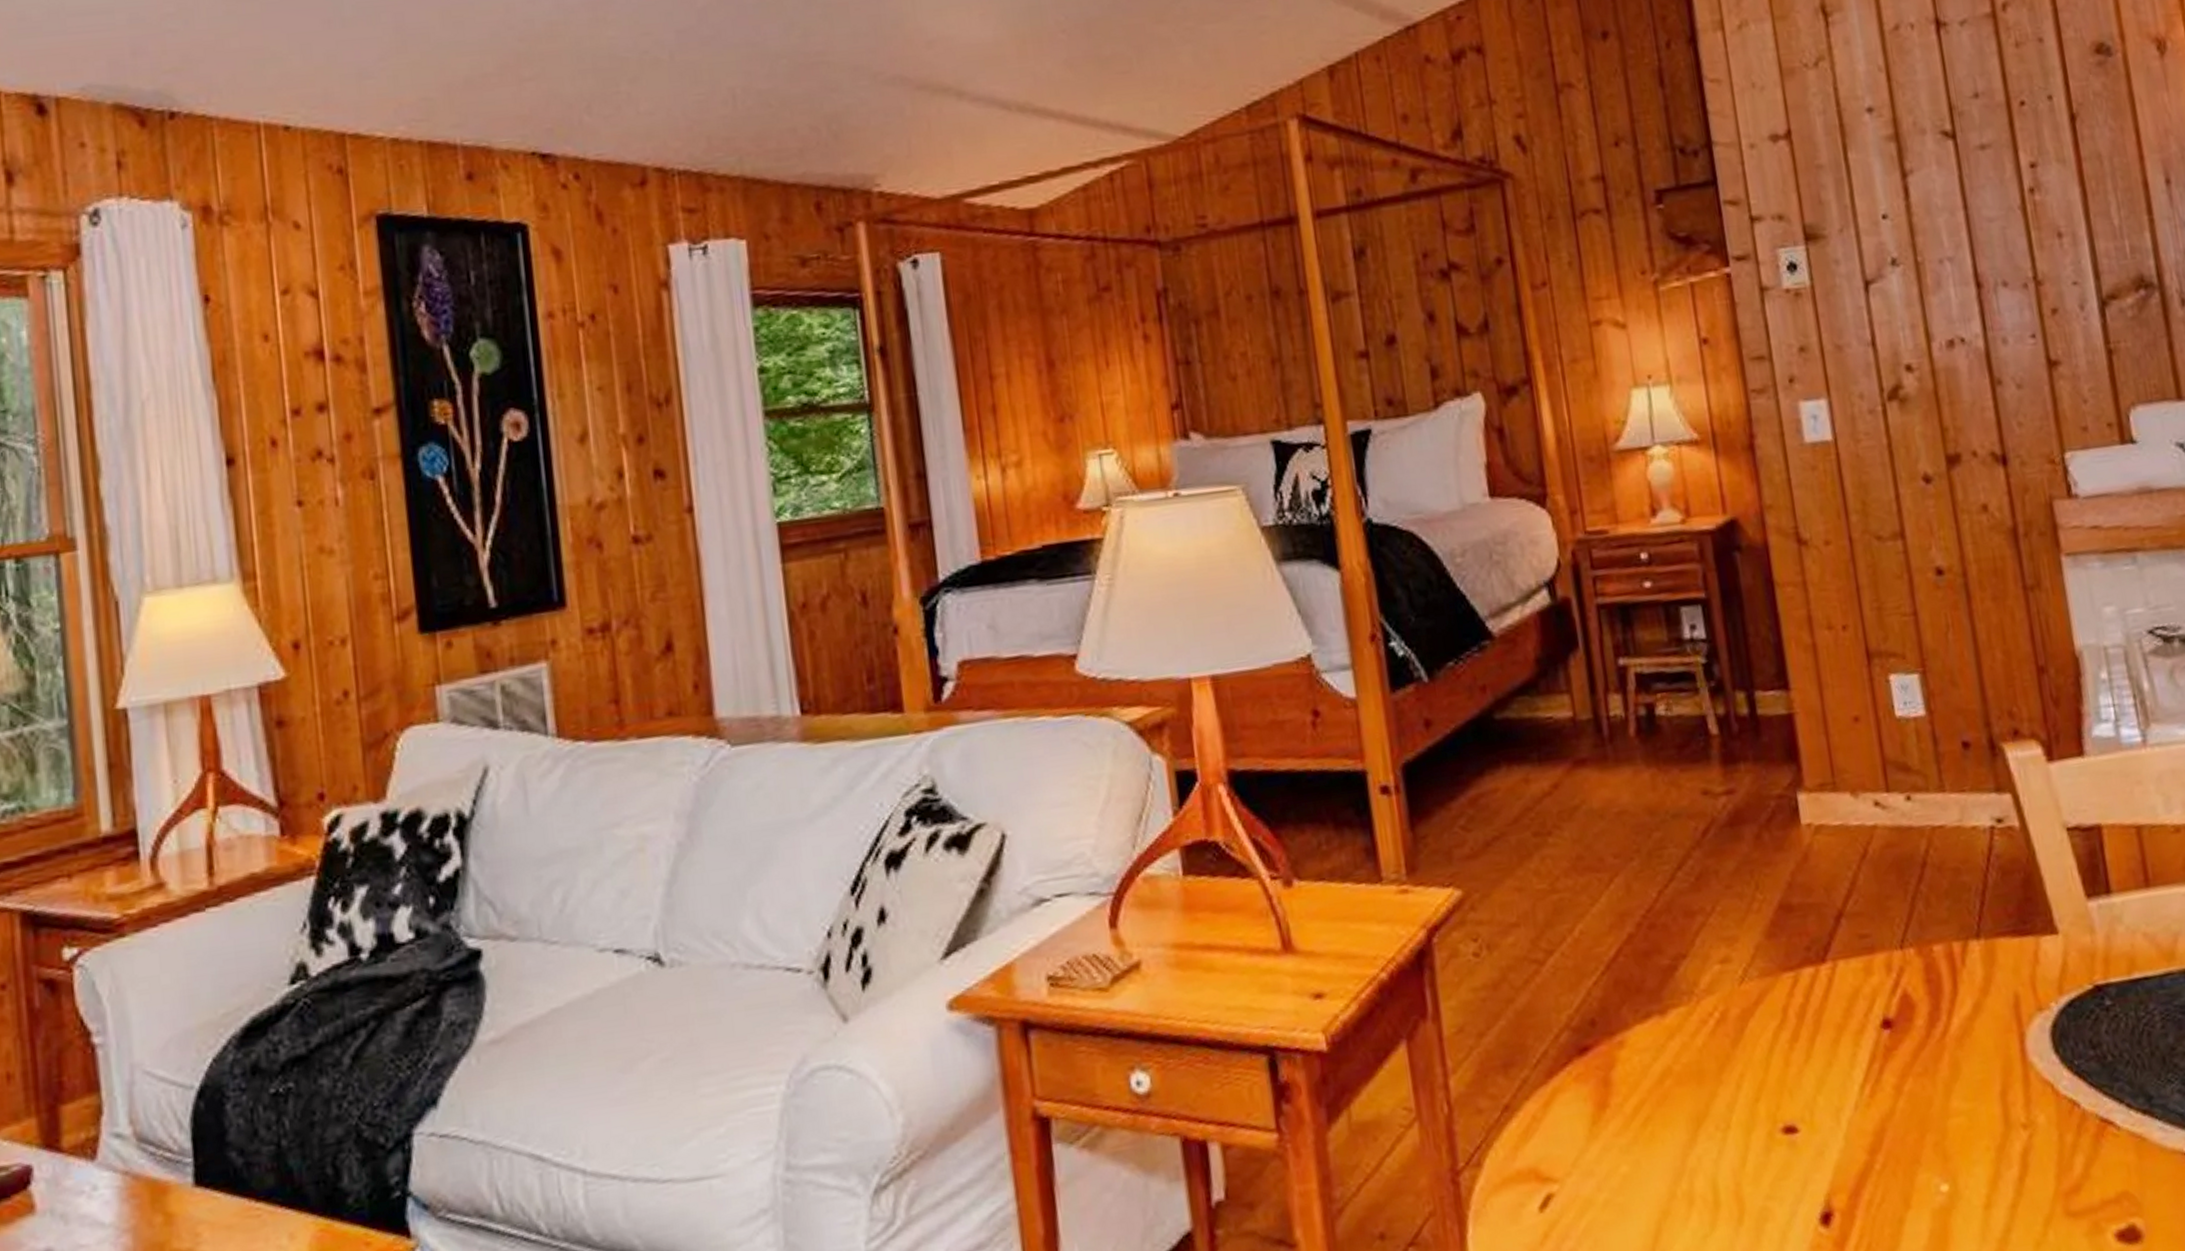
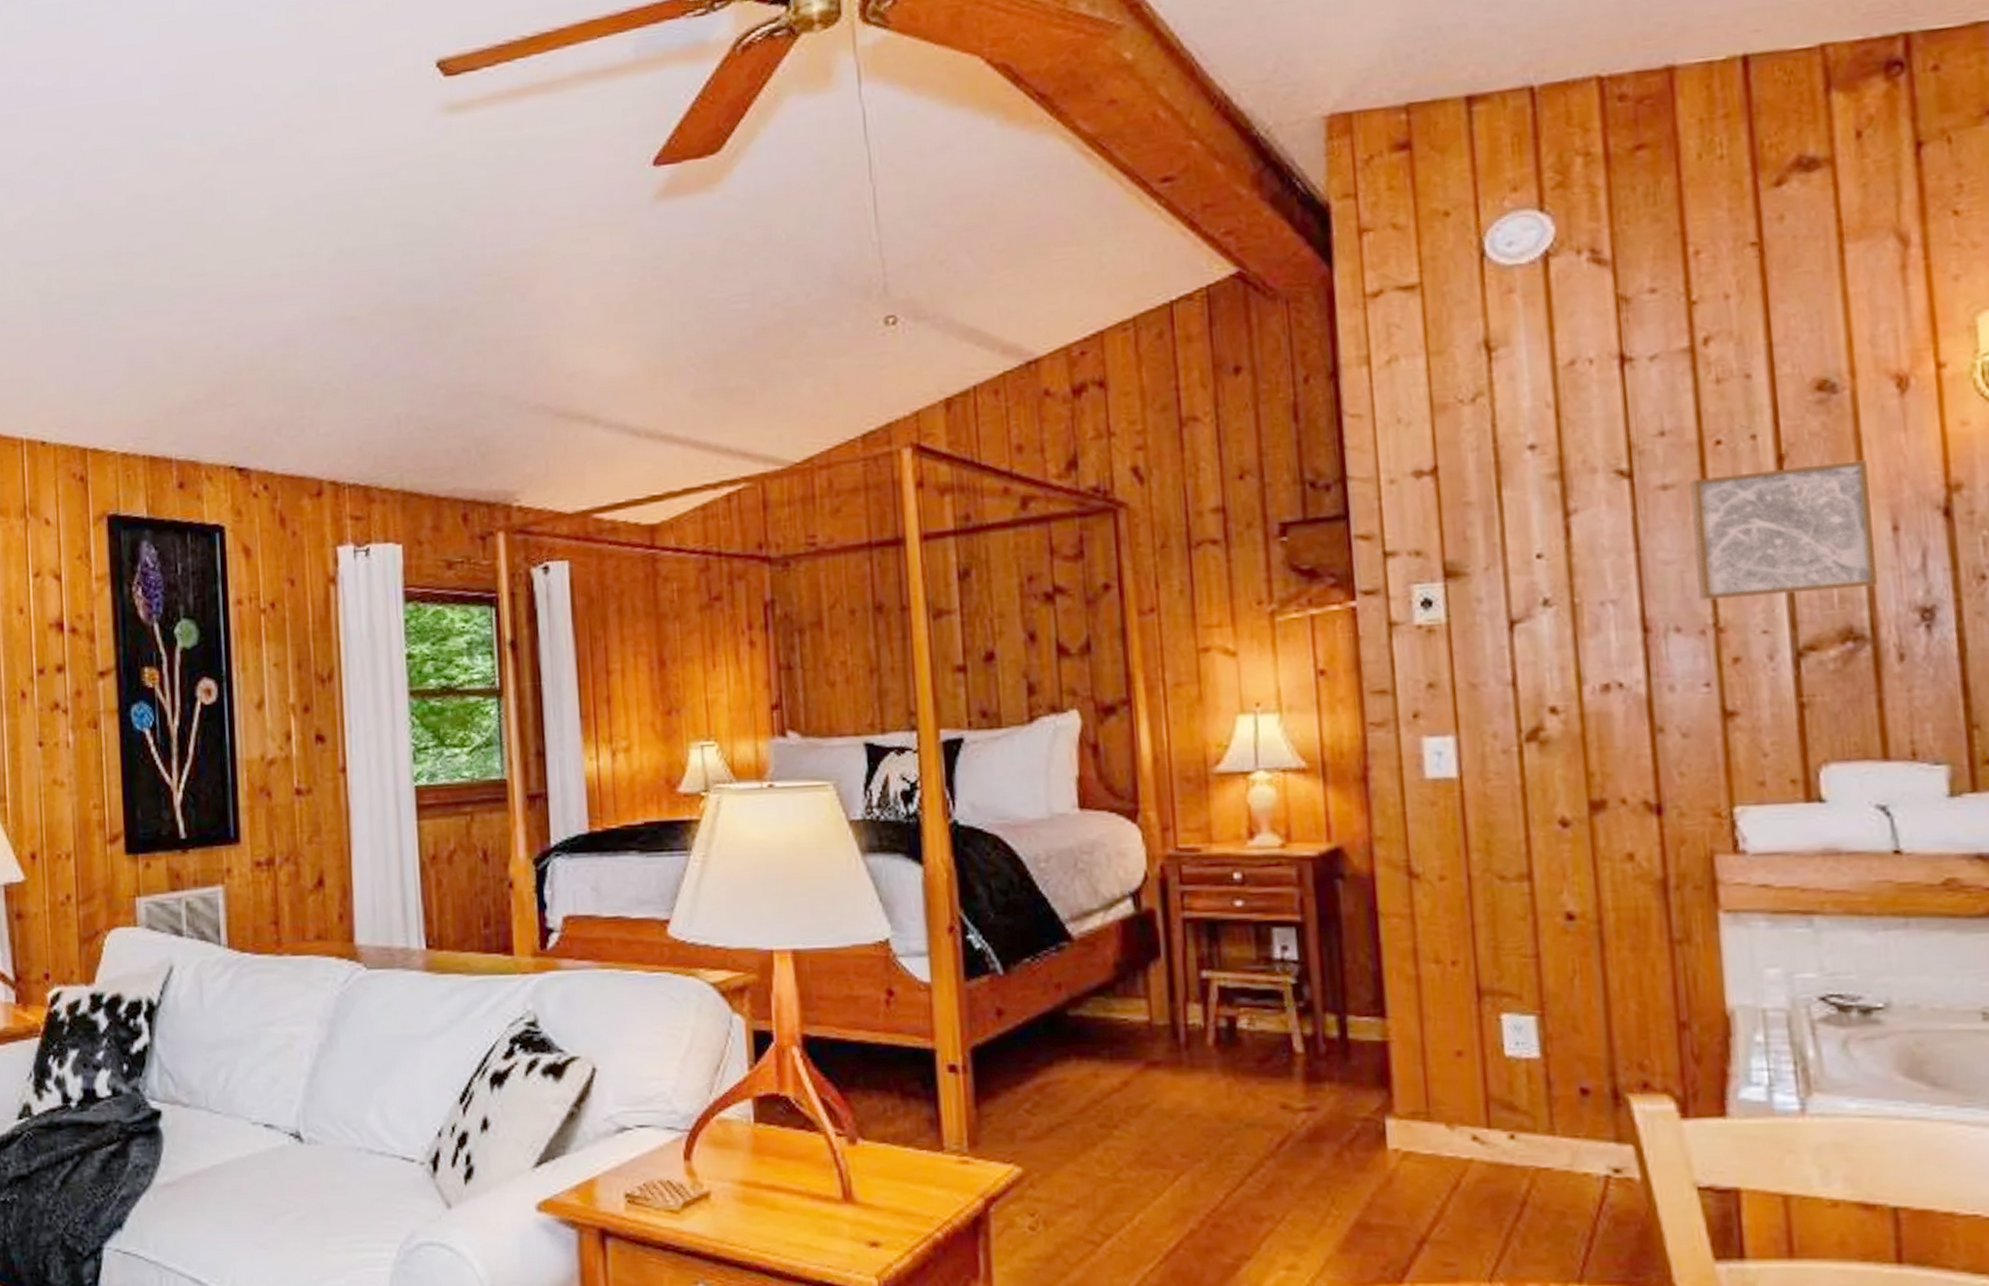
wall art: none [2002,118,2159,255] -> present [1689,460,1879,601]

